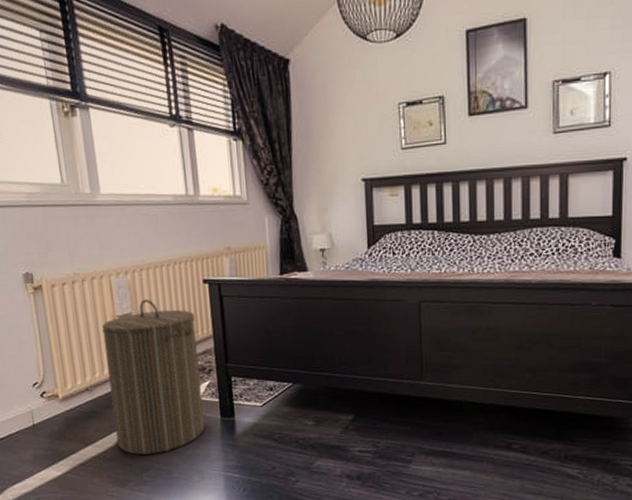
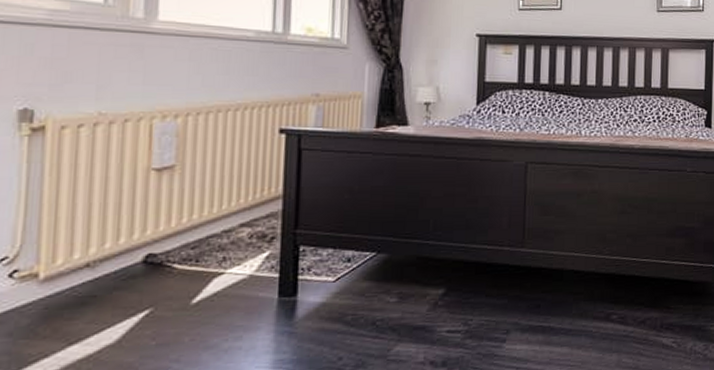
laundry hamper: present [102,299,205,455] -> none [120,149,261,353]

